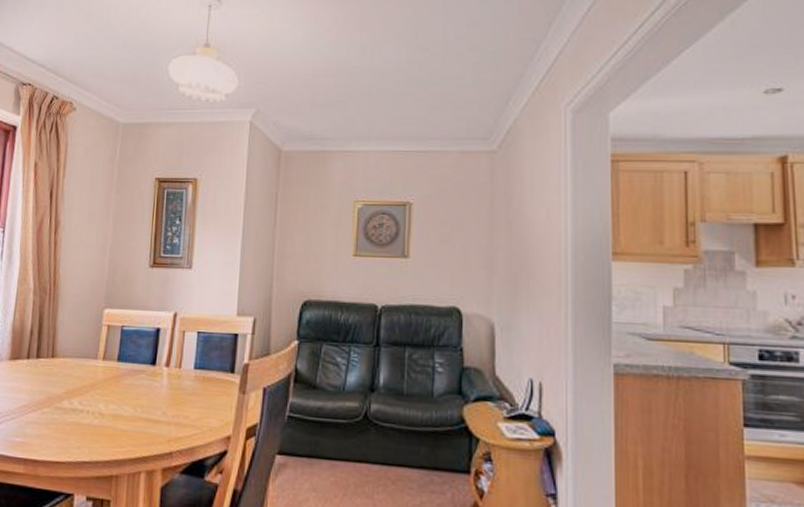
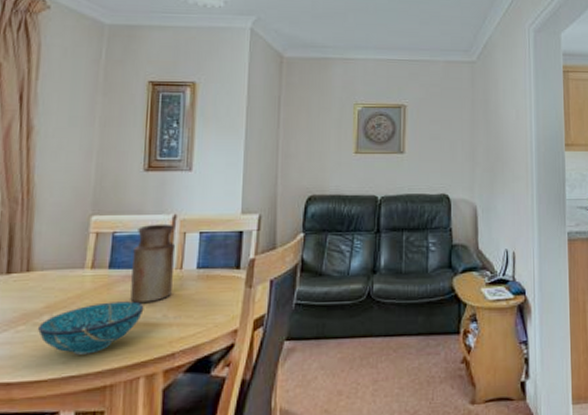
bowl: none [58,394,147,443] -> present [37,301,144,355]
vase: none [135,320,176,399] -> present [130,223,176,303]

